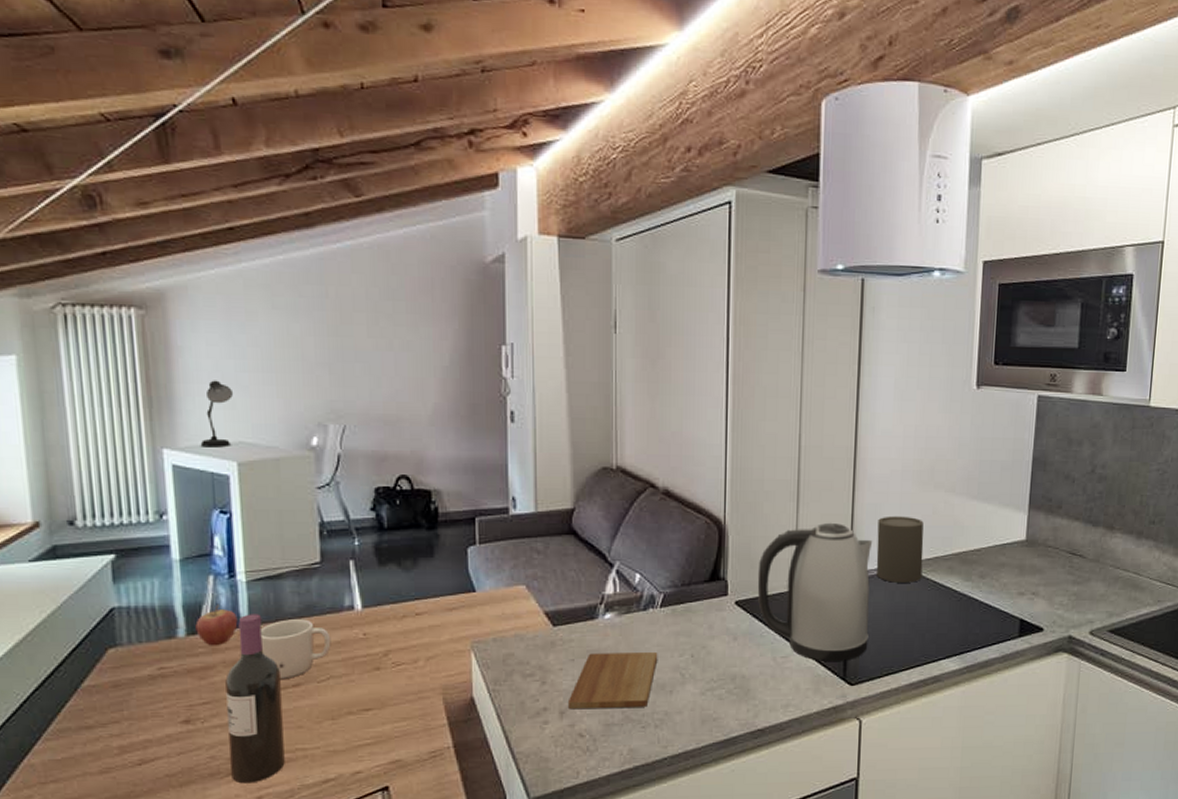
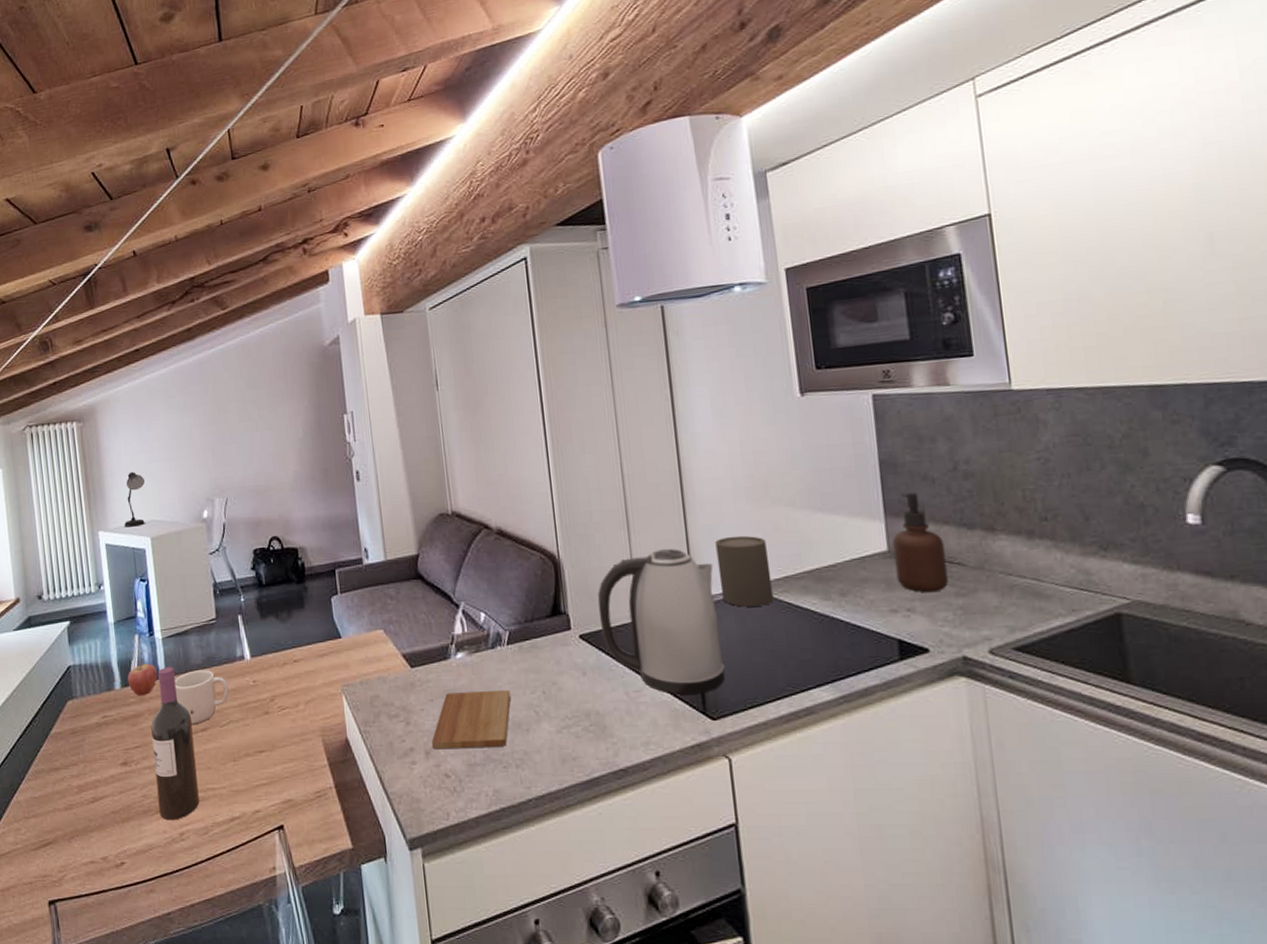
soap dispenser: none [1029,489,1072,580] -> present [892,492,948,593]

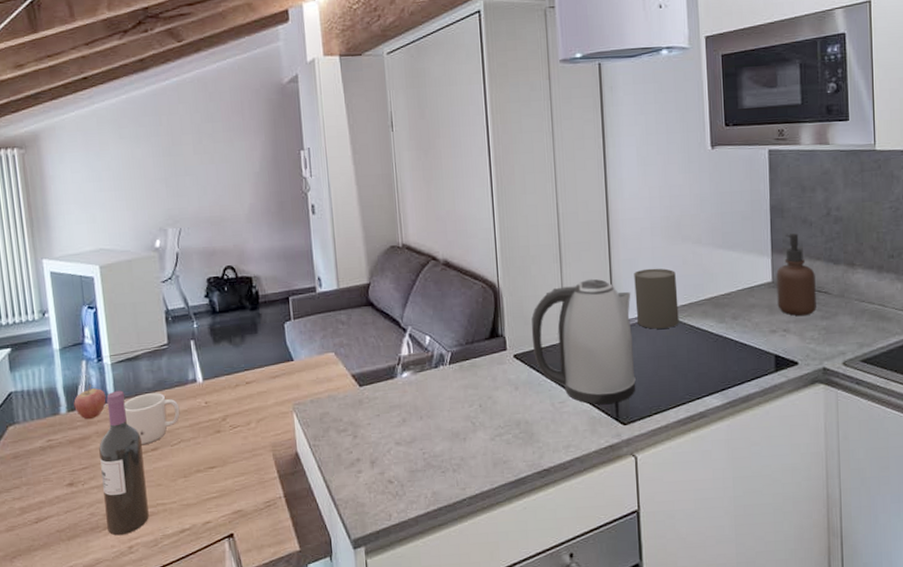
desk lamp: present [124,471,145,527] -> none [70,200,93,256]
cutting board: present [431,690,511,750] -> none [376,404,451,459]

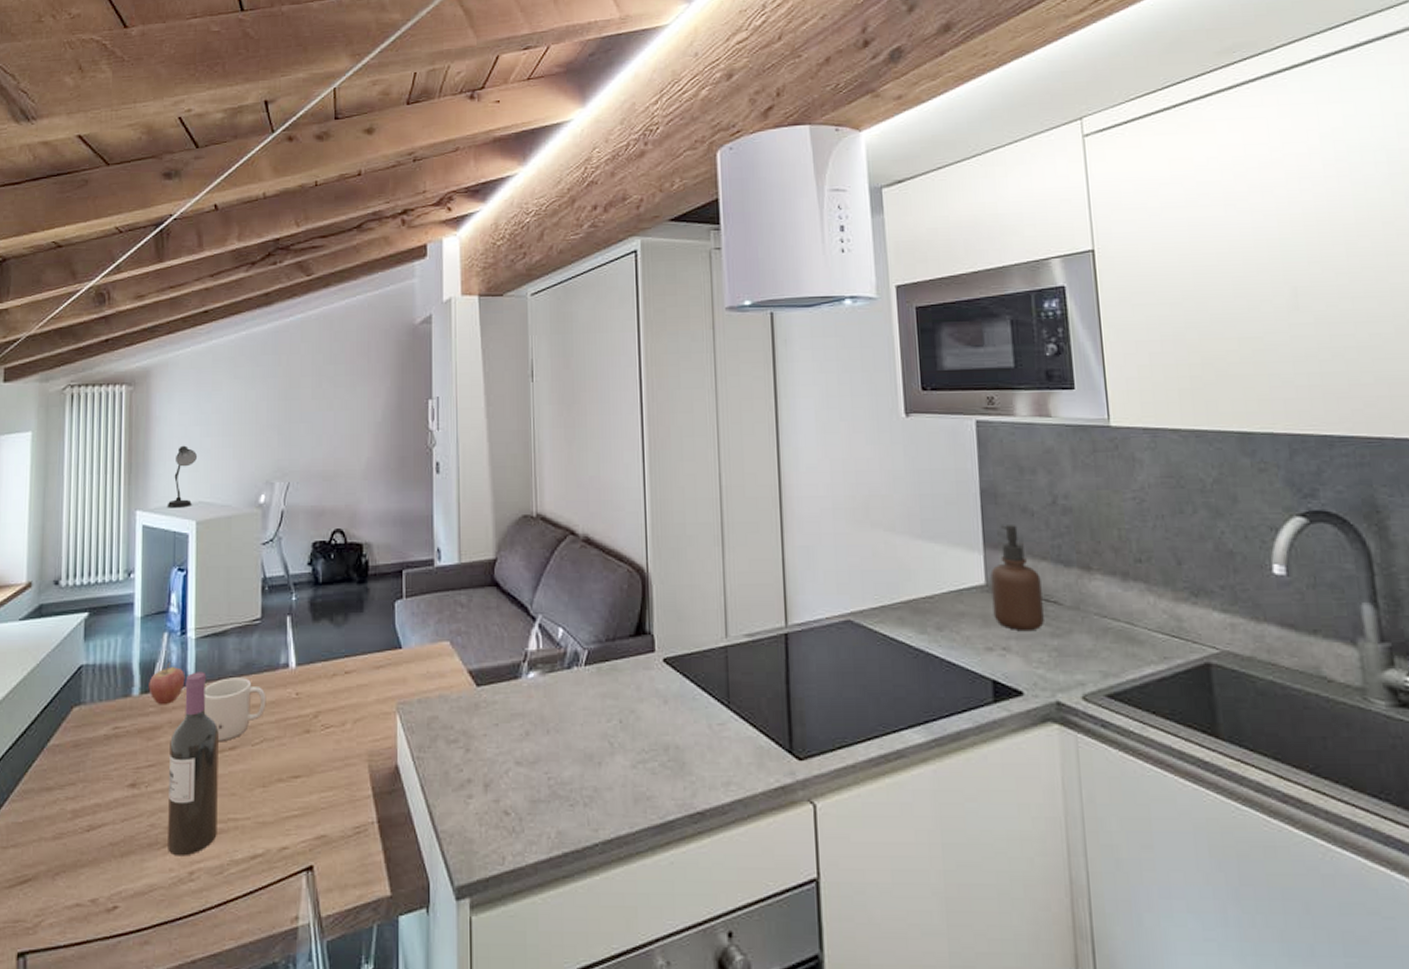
desk lamp: none [70,200,93,256] -> present [167,445,197,508]
kettle: present [531,278,636,404] -> none [685,568,815,730]
pen holder: present [634,268,679,329] -> none [812,559,869,636]

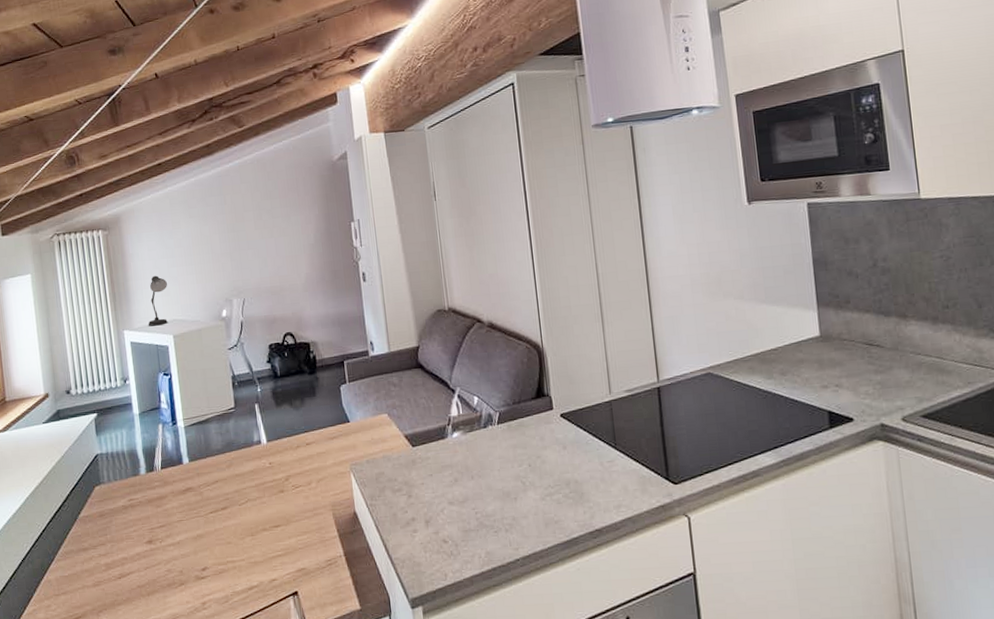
fruit: present [148,661,185,705] -> none [152,446,181,480]
wine bottle: present [168,672,219,856] -> none [174,452,220,592]
mug: present [203,678,266,742] -> none [196,454,247,505]
soap dispenser: present [990,525,1044,632] -> none [823,286,869,371]

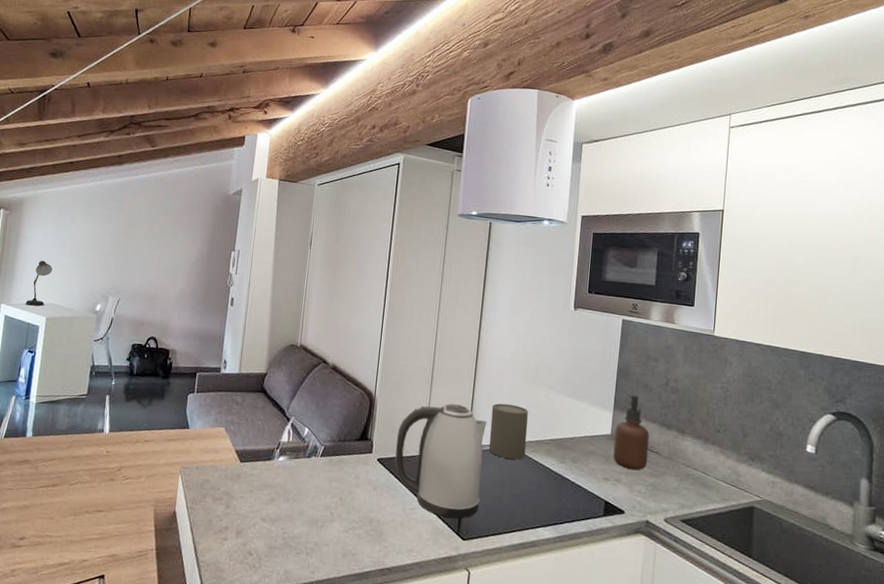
kettle: none [576,337,685,463] -> present [395,403,487,519]
pen holder: none [676,325,726,386] -> present [489,403,528,460]
soap dispenser: none [823,286,869,371] -> present [613,395,649,471]

